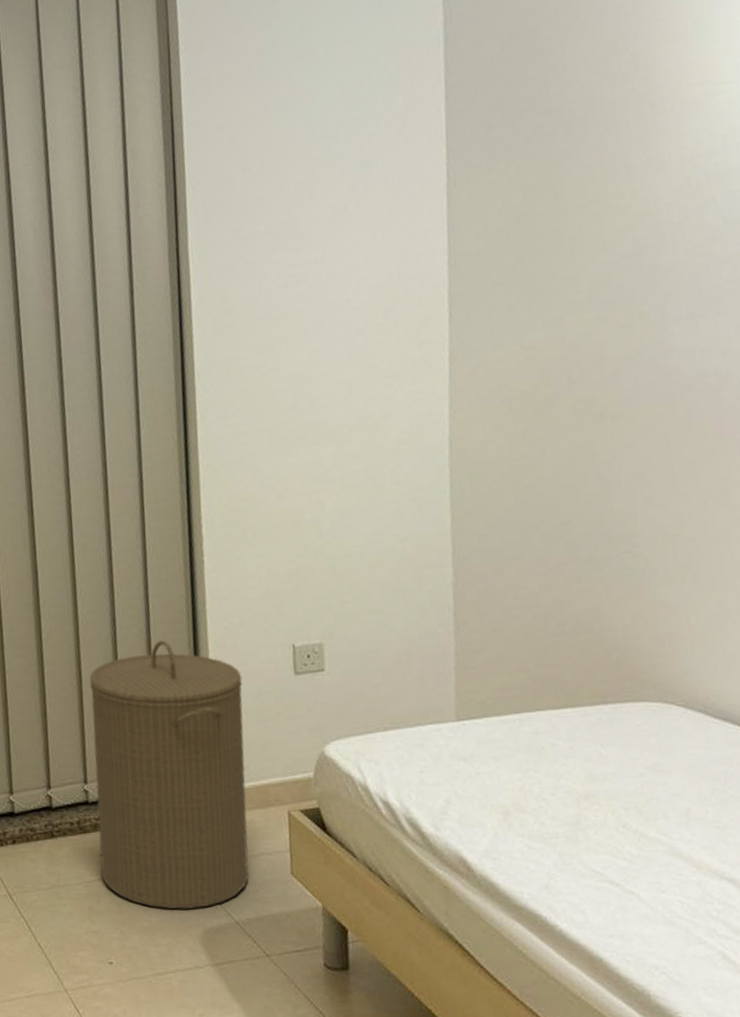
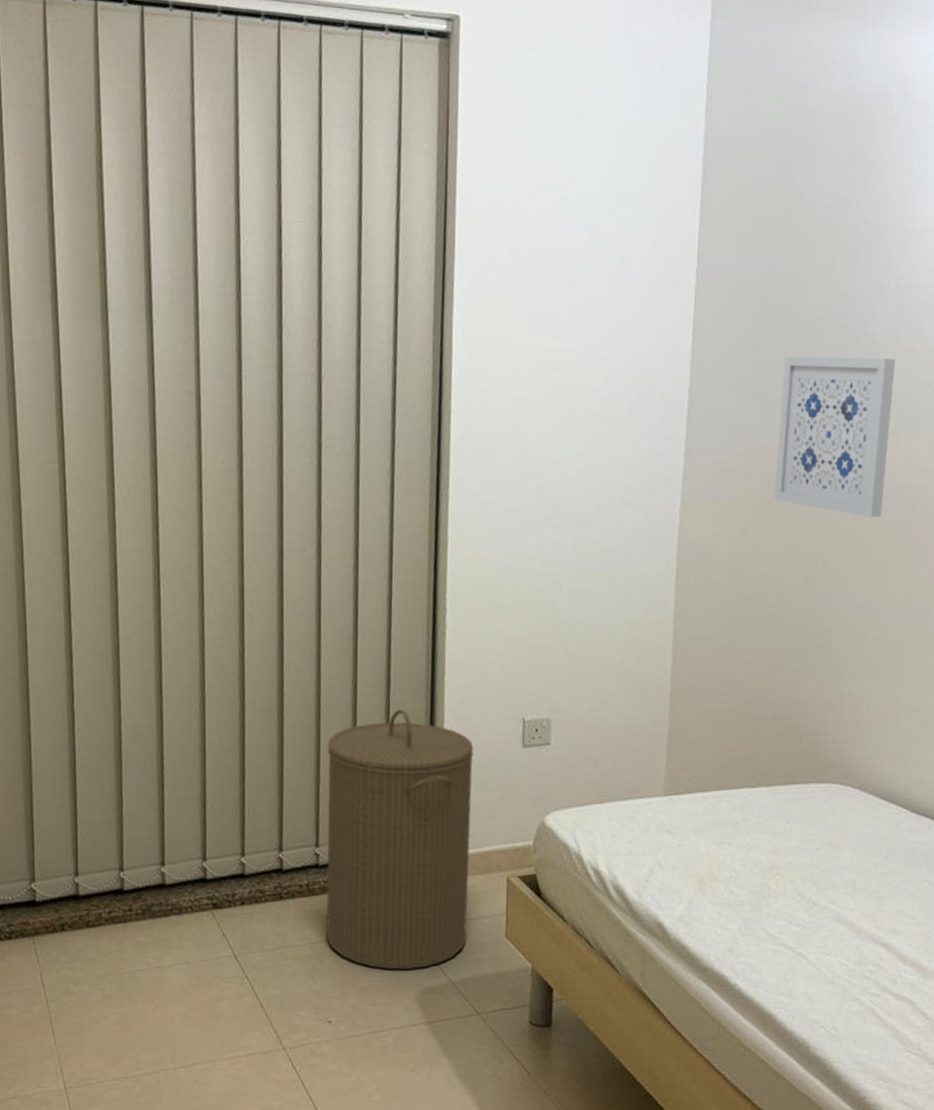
wall art: none [554,235,686,409] -> present [774,356,896,518]

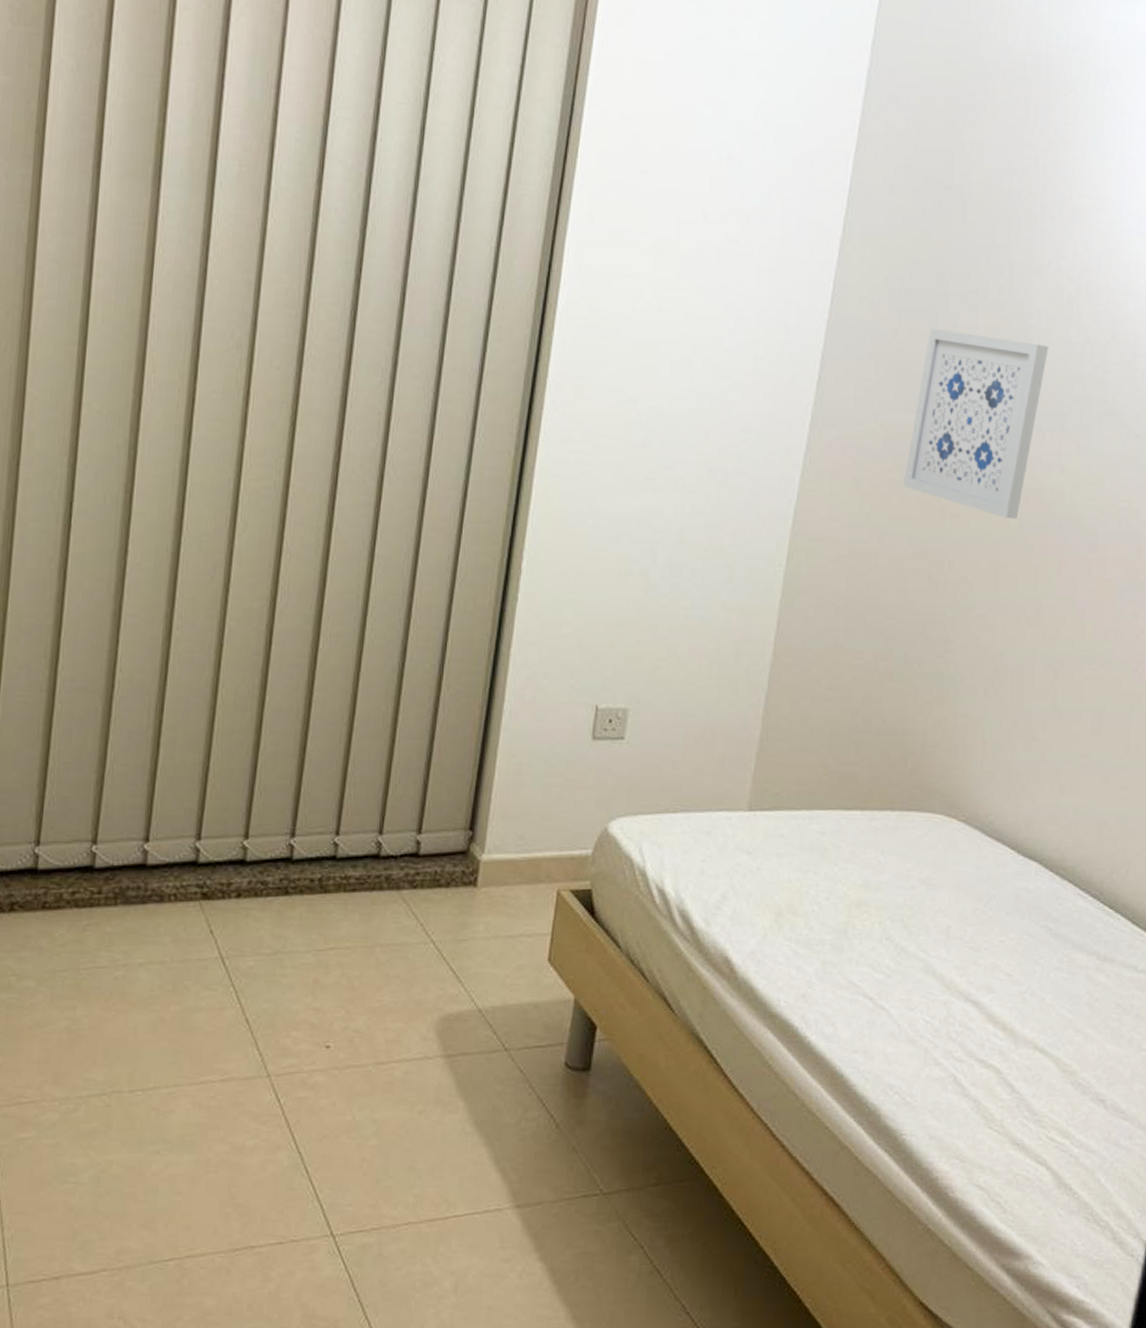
laundry hamper: present [326,709,474,970] -> none [336,681,536,991]

